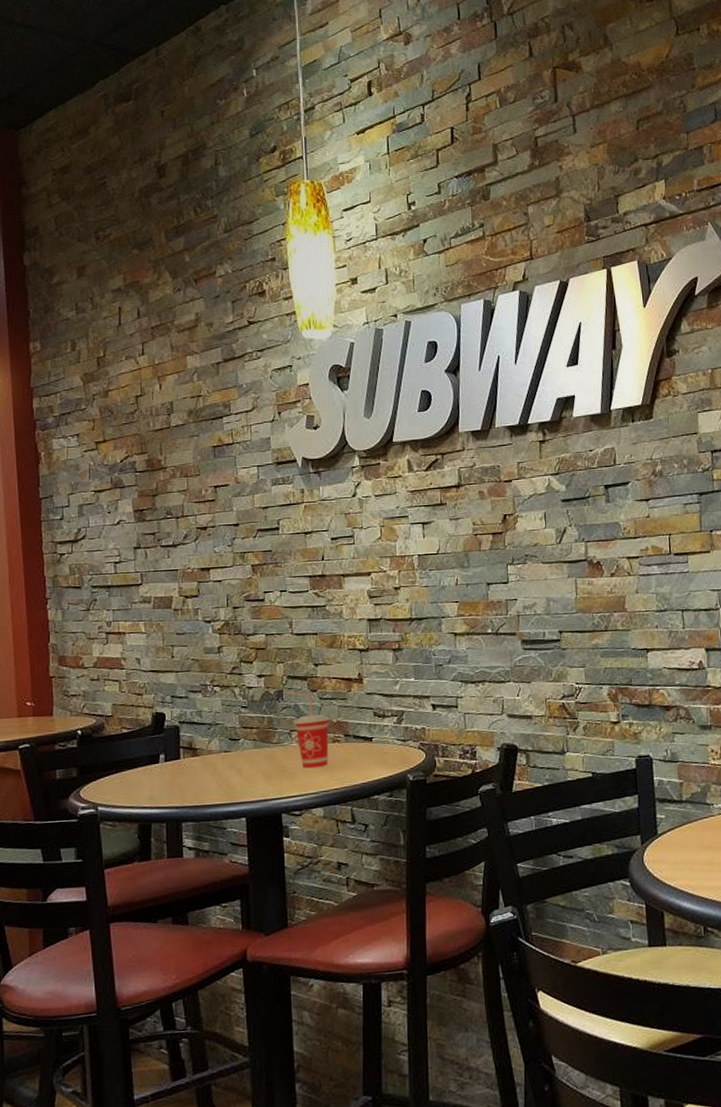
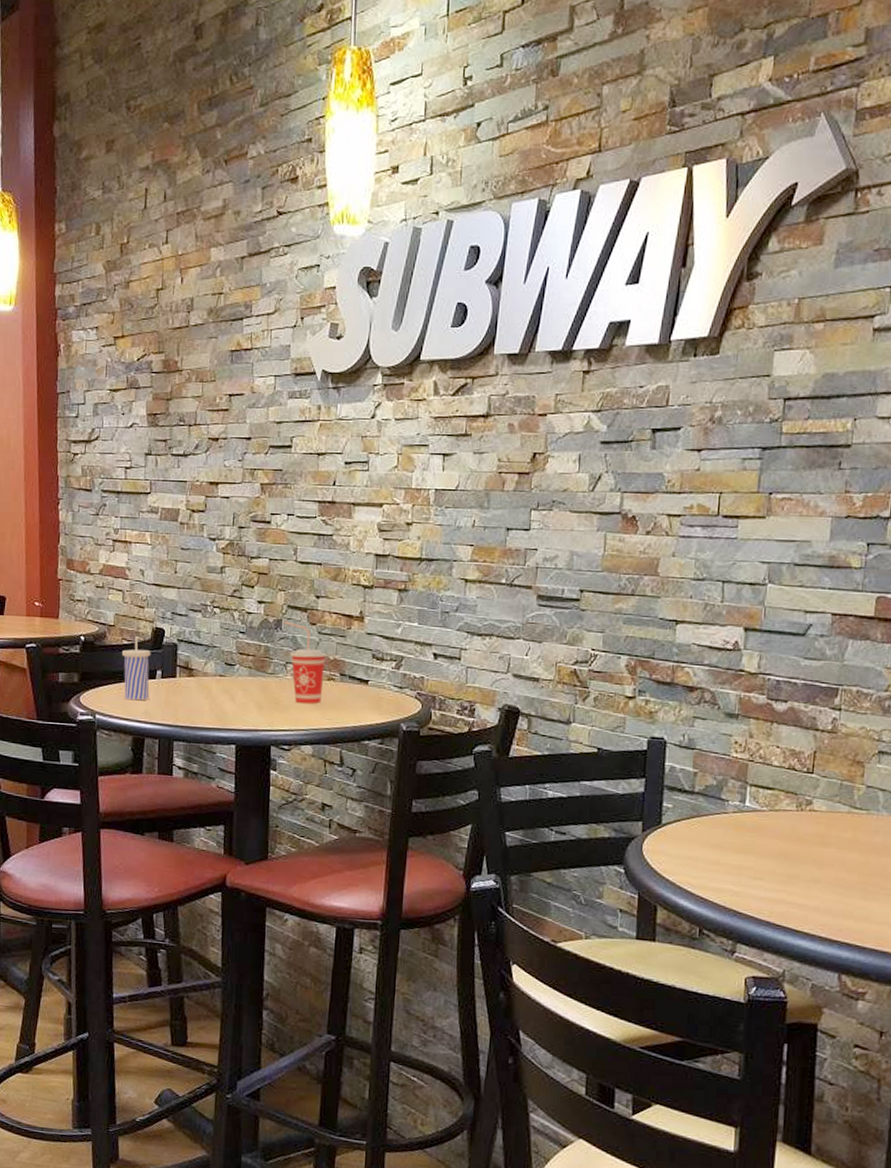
beverage cup: none [122,723,153,788] -> present [122,635,151,701]

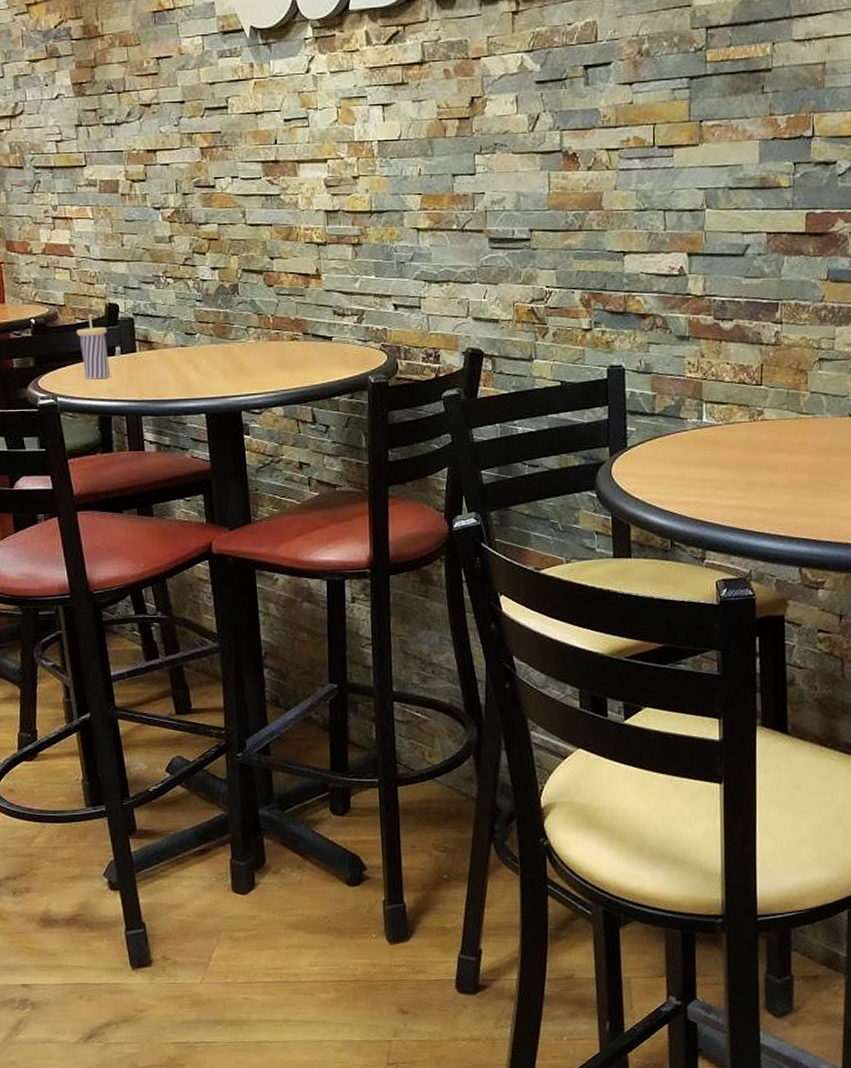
beverage cup: present [283,621,326,704] -> none [240,285,287,367]

